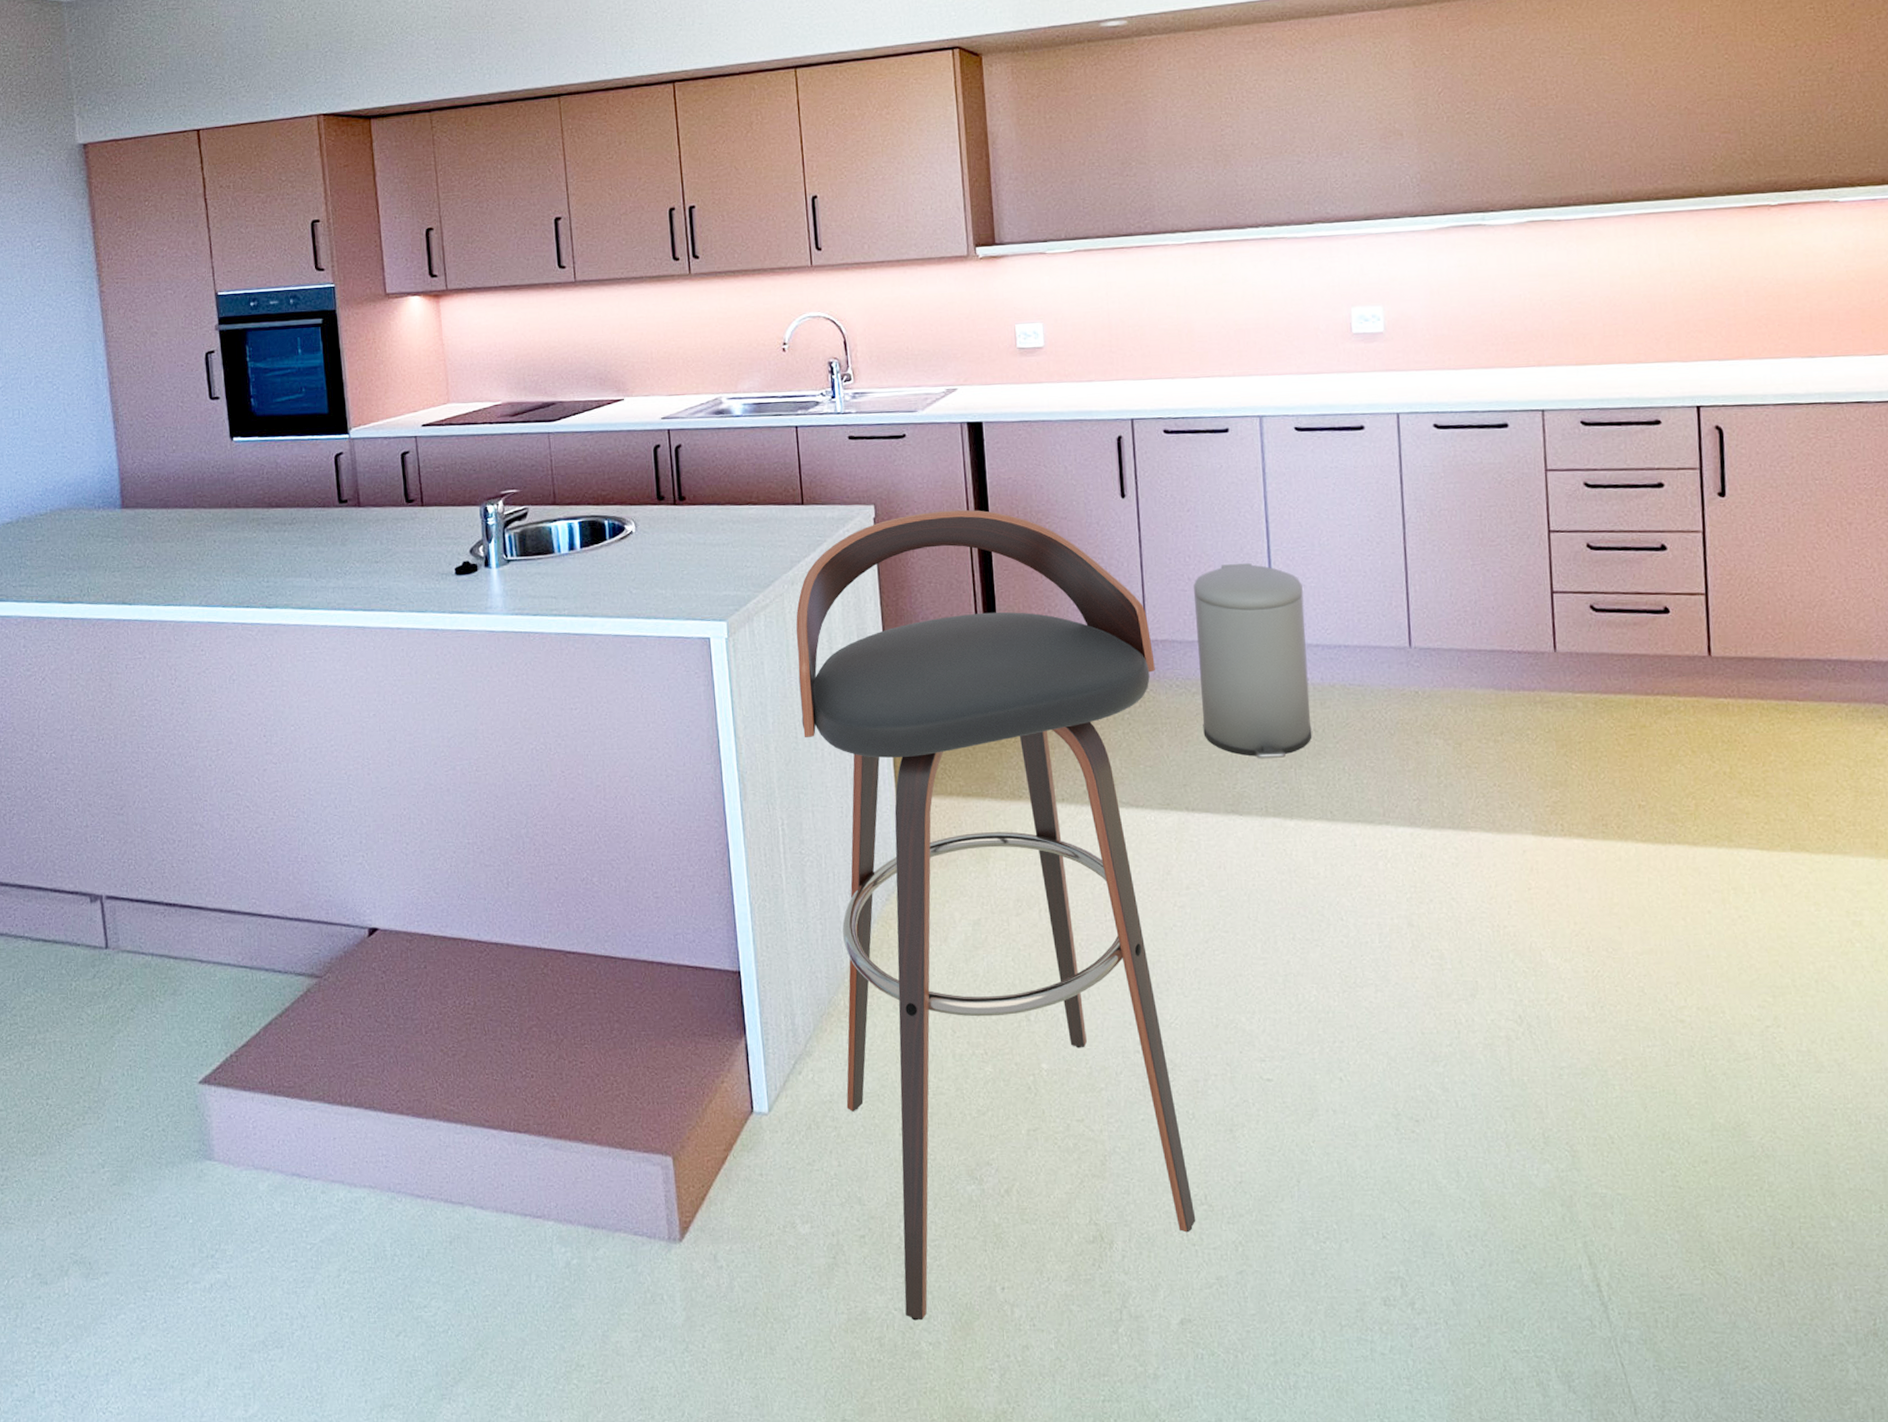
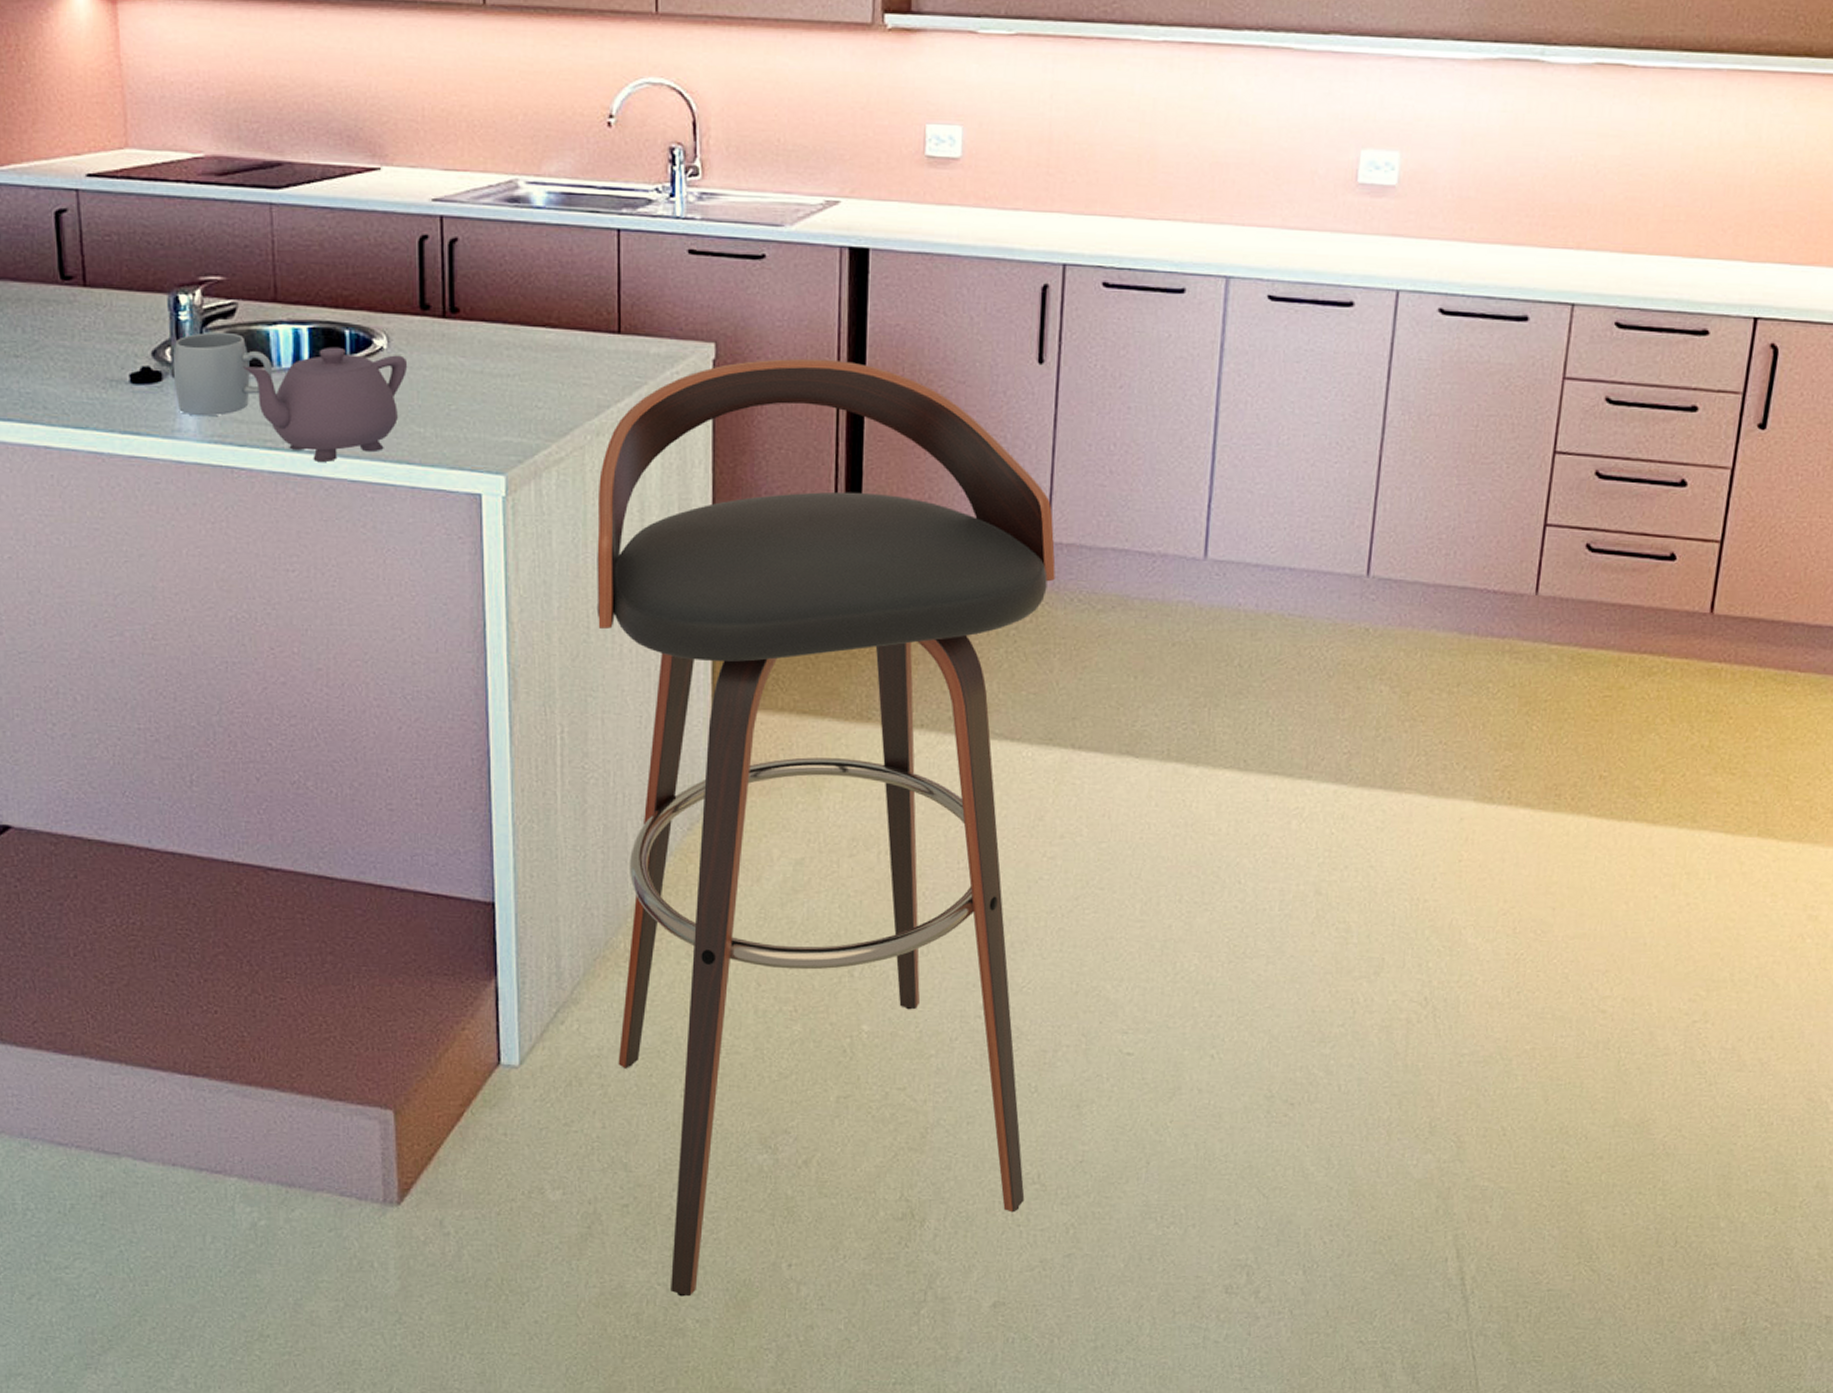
mug: none [484,530,555,596] -> present [172,332,273,417]
teapot: none [534,534,651,622] -> present [243,346,408,462]
pedal bin: present [1193,563,1312,759] -> none [1104,458,1249,694]

